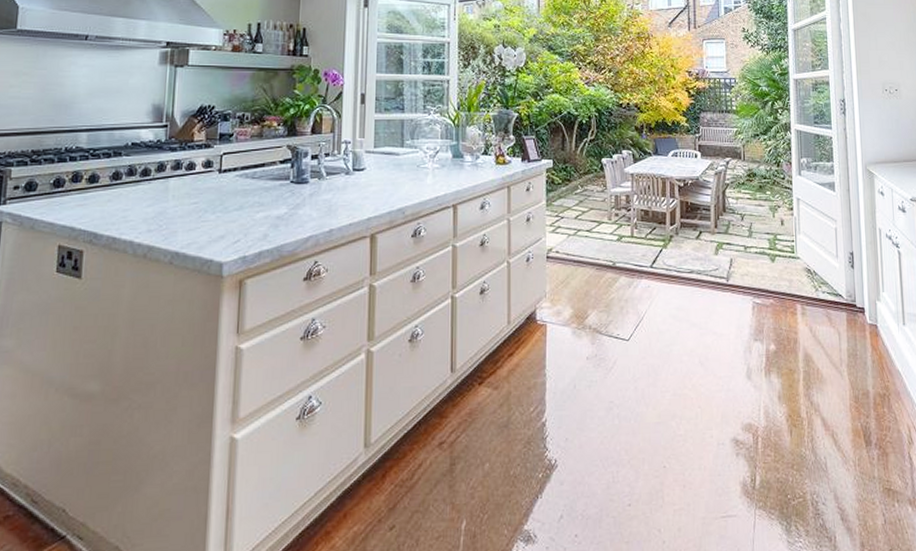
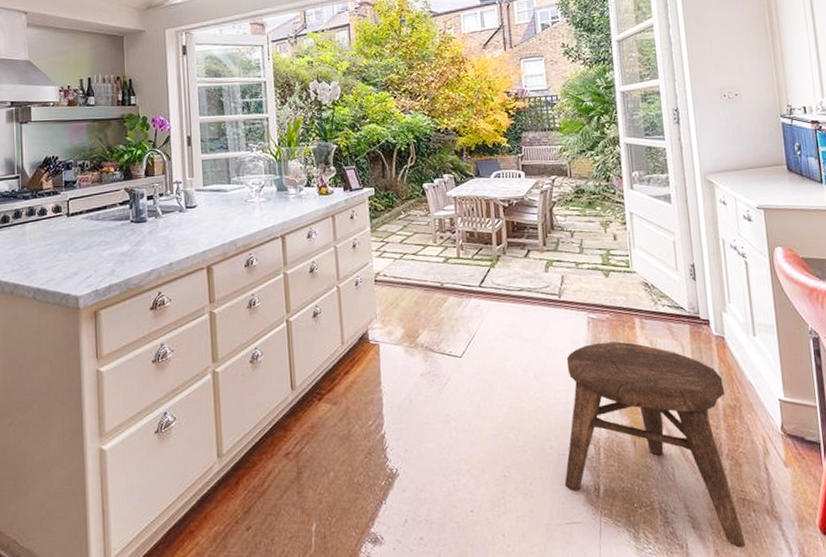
stool: none [722,327,889,540] -> present [564,341,746,548]

